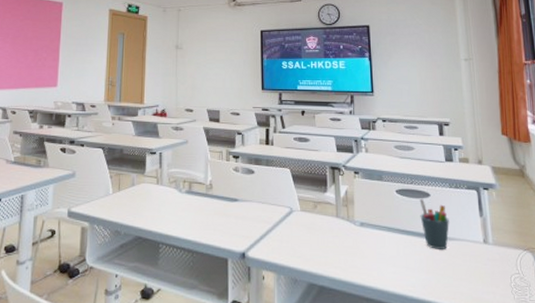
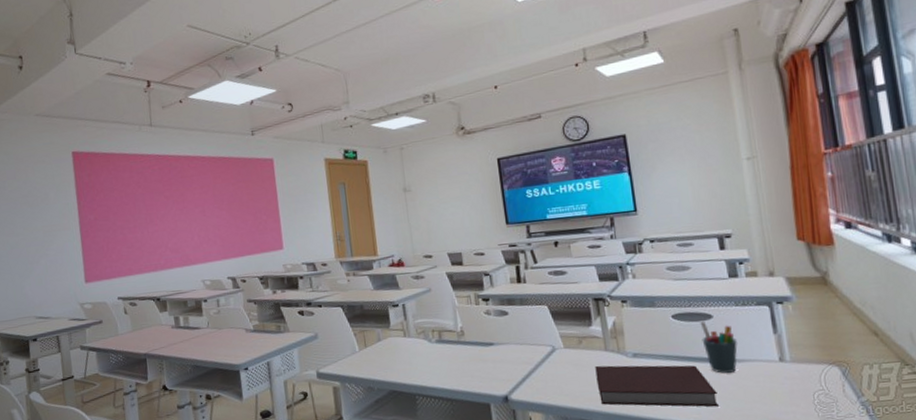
notebook: none [326,230,431,281] -> present [595,365,719,407]

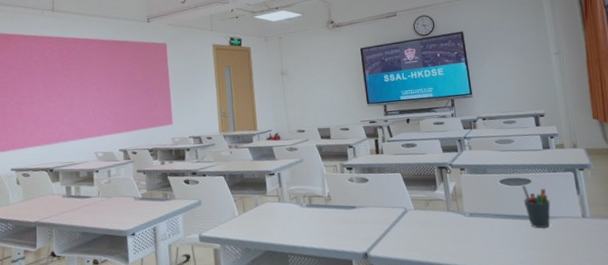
notebook: present [595,365,719,407] -> none [439,222,537,258]

